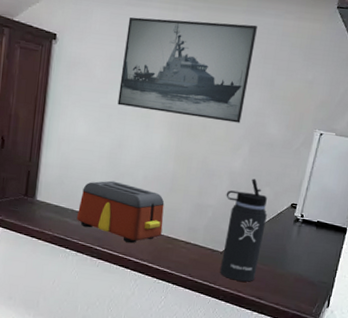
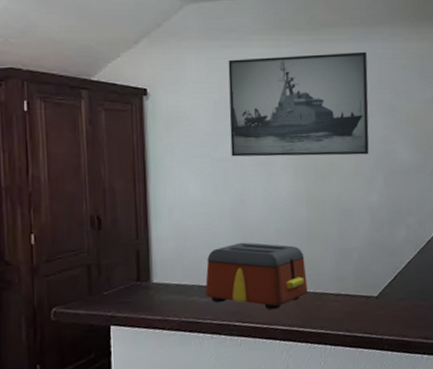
thermos bottle: present [220,179,267,282] -> none [369,210,418,325]

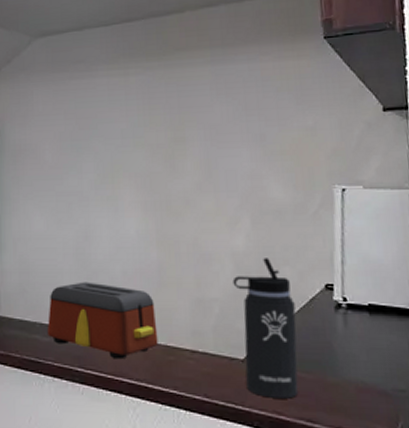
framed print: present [228,51,369,157] -> none [74,74,232,192]
thermos bottle: none [369,210,418,325] -> present [232,258,299,399]

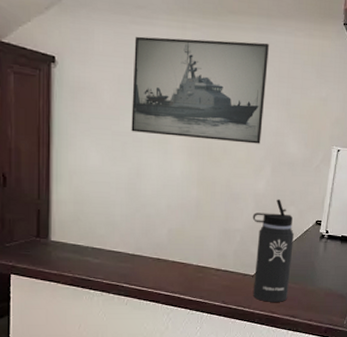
toaster: present [48,282,158,360] -> none [99,213,192,277]
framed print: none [74,74,232,192] -> present [131,36,269,144]

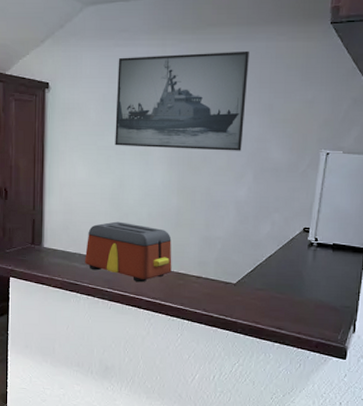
toaster: none [99,213,192,277] -> present [85,221,172,283]
thermos bottle: present [252,199,294,302] -> none [234,206,279,312]

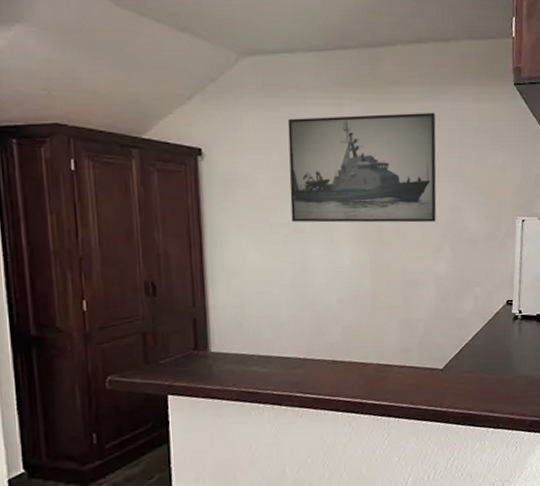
toaster: present [85,221,172,283] -> none [265,311,371,381]

